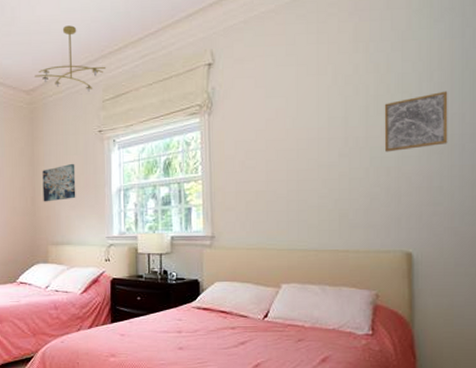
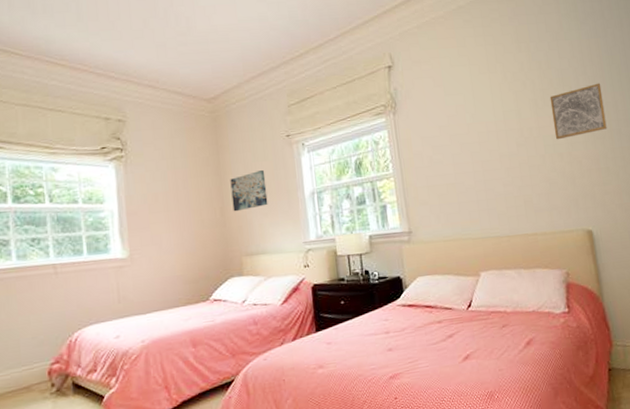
ceiling light fixture: present [35,25,105,92] -> none [215,34,288,98]

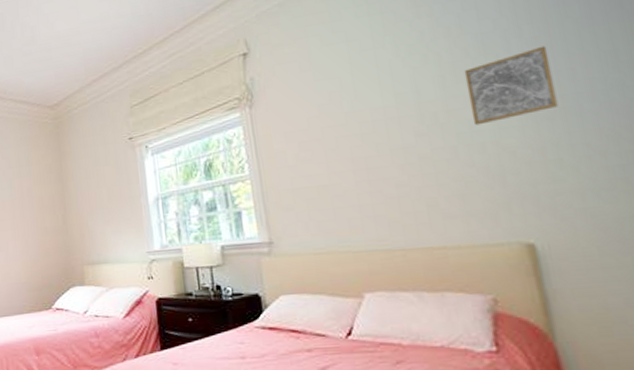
wall art: present [230,170,268,212] -> none [72,176,110,219]

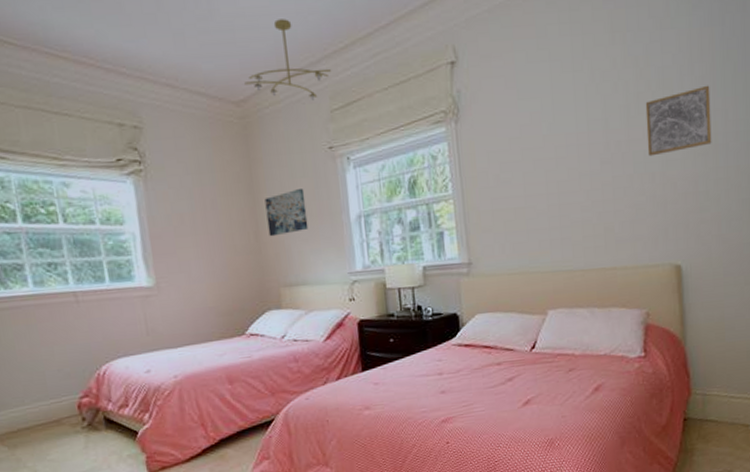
ceiling light fixture: none [58,35,131,100] -> present [244,19,331,101]
wall art: none [72,176,110,219] -> present [264,189,309,237]

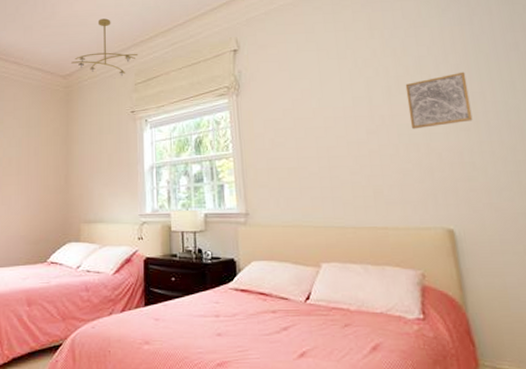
wall art: present [264,189,309,237] -> none [76,143,109,180]

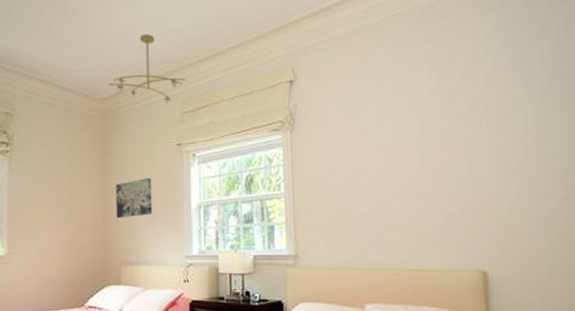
wall art: none [76,143,109,180] -> present [116,178,153,219]
wall art: present [405,72,473,129] -> none [457,117,515,174]

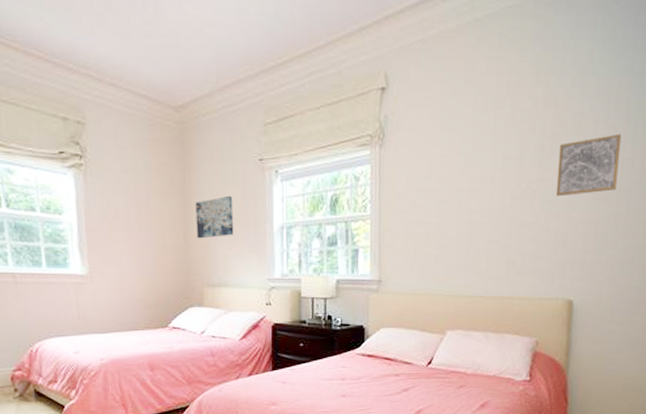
ceiling light fixture: present [109,34,185,103] -> none [185,30,267,113]
wall art: none [457,117,515,174] -> present [555,133,622,197]

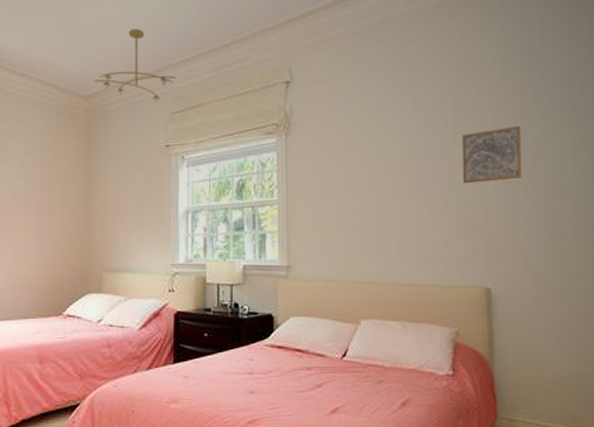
ceiling light fixture: none [185,30,267,113] -> present [95,29,175,102]
wall art: present [195,196,234,239] -> none [99,181,138,223]

